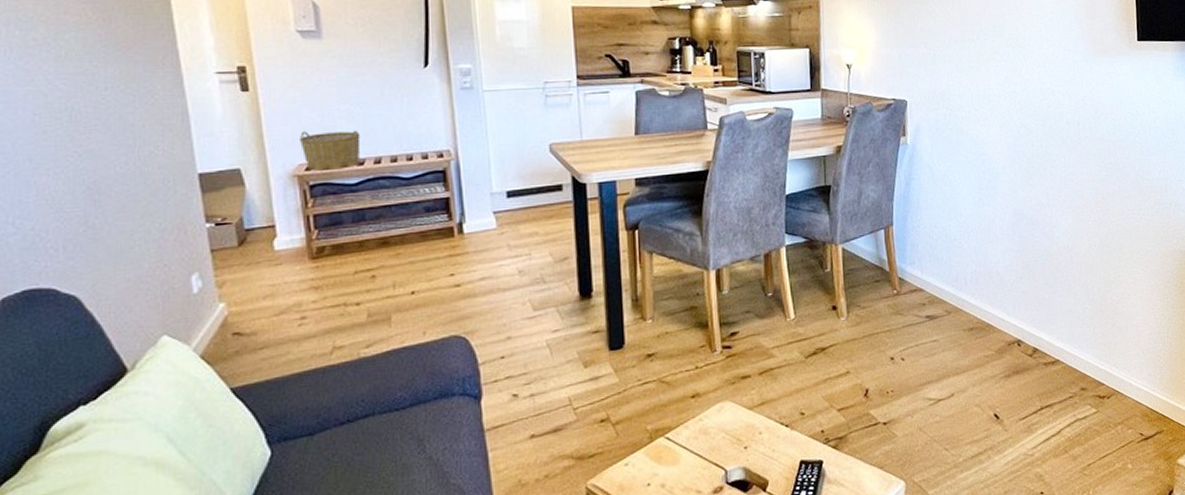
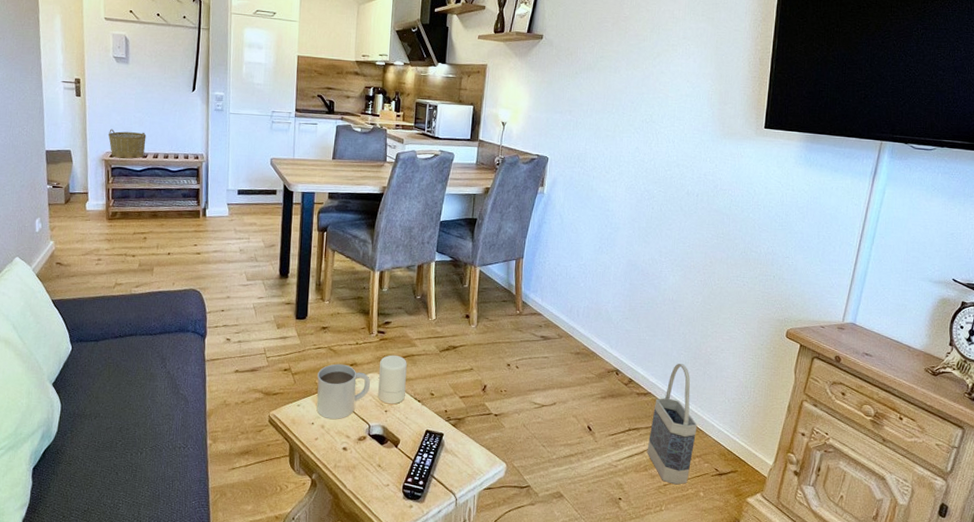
mug: none [648,397,720,475] -> present [316,363,370,420]
candle: none [729,372,768,438] -> present [378,355,407,405]
bag: none [1064,319,1115,462] -> present [647,364,698,485]

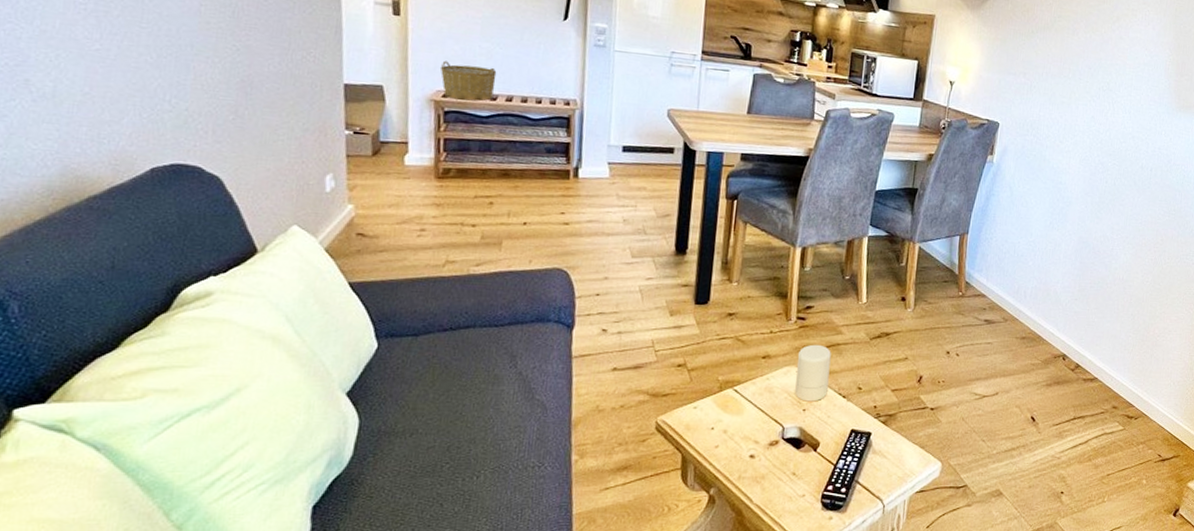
mug: present [316,363,370,420] -> none [718,356,786,423]
bag: present [647,364,698,485] -> none [1091,347,1143,474]

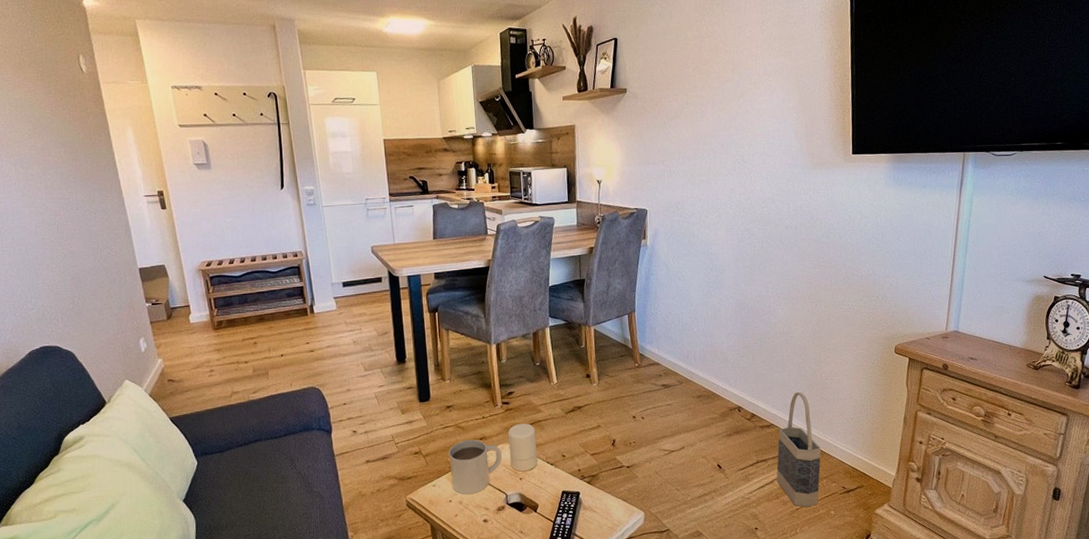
basket: present [440,60,497,102] -> none [201,237,242,267]
mug: none [718,356,786,423] -> present [448,439,502,495]
bag: none [1091,347,1143,474] -> present [776,392,821,508]

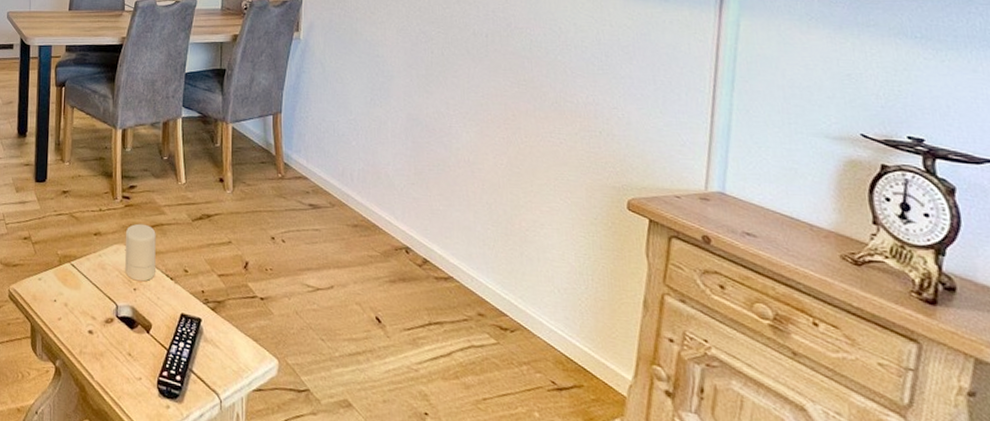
mug: present [448,439,502,495] -> none [58,232,116,298]
bag: present [776,392,821,508] -> none [455,241,520,400]

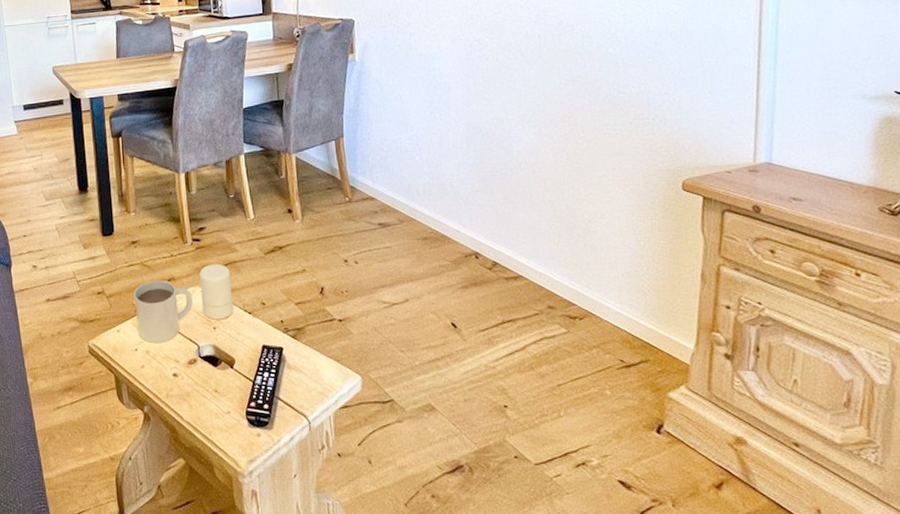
mug: none [58,232,116,298] -> present [134,280,193,344]

